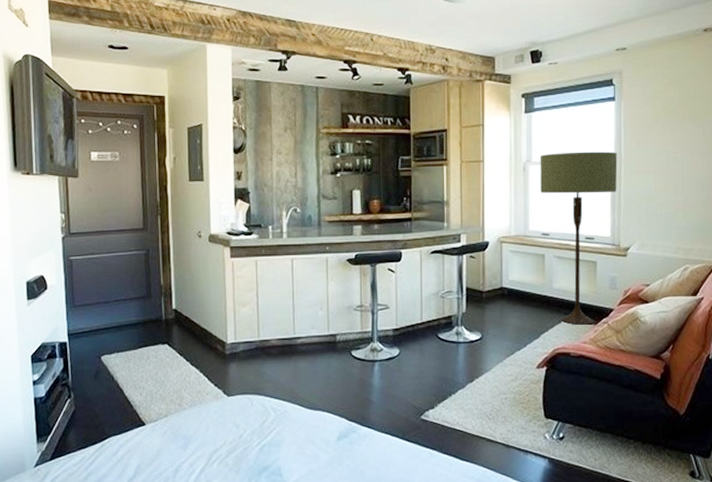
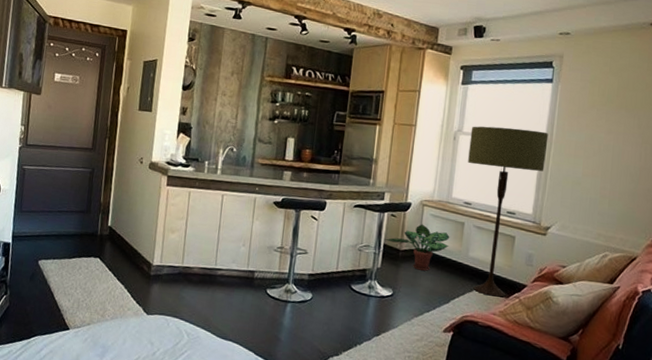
potted plant: none [466,261,532,309] -> present [384,224,450,271]

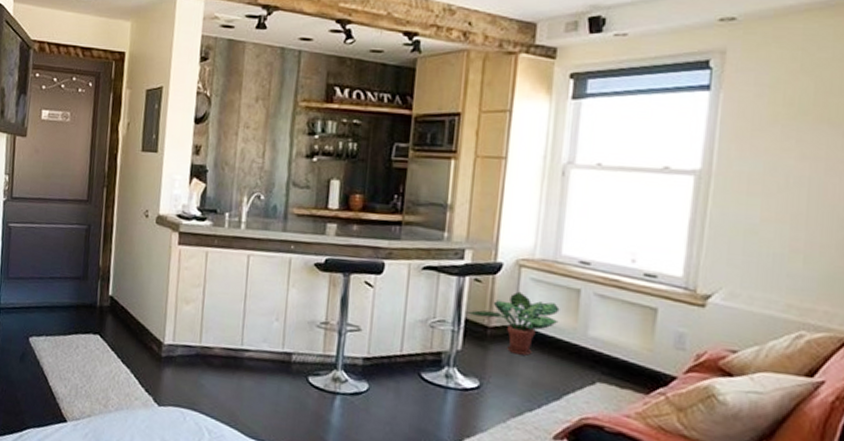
floor lamp: present [468,126,549,297] -> none [584,155,706,393]

